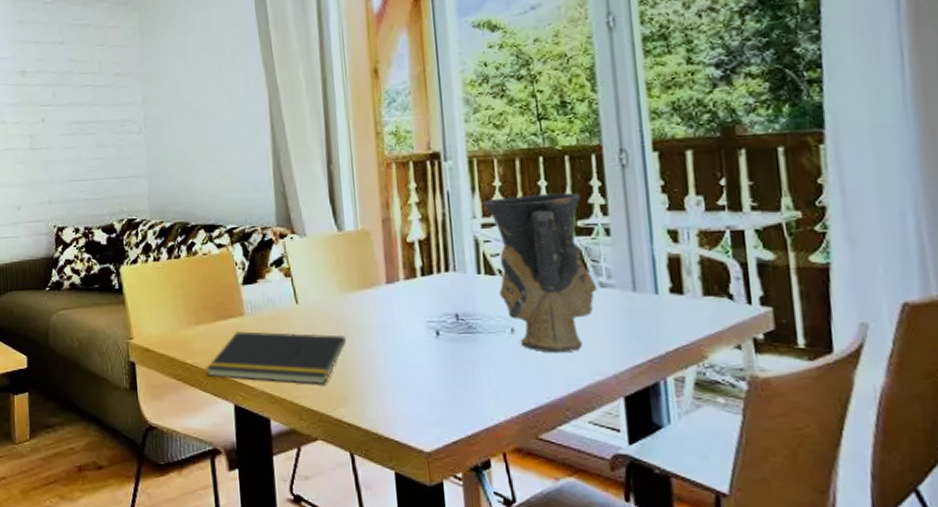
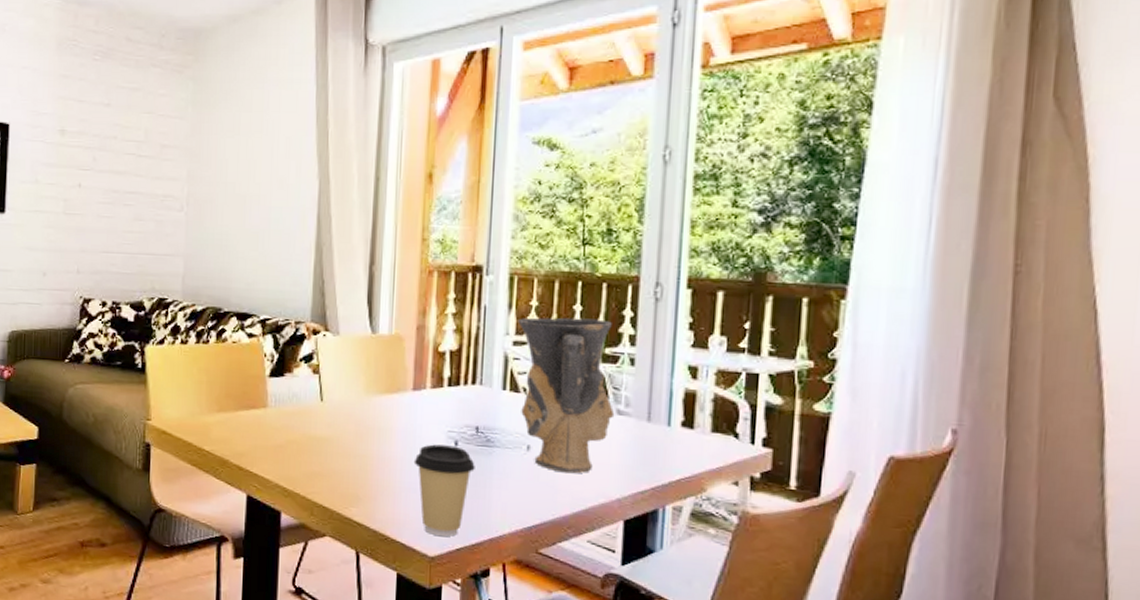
notepad: present [206,331,347,385] -> none [222,423,367,483]
coffee cup: none [396,336,461,431] -> present [413,444,475,537]

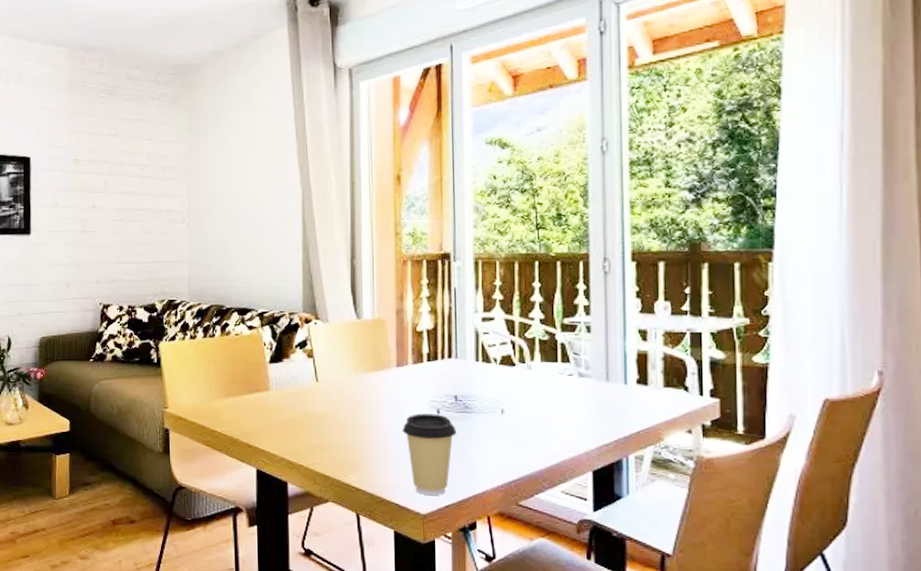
vase: present [518,317,615,474] -> none [485,293,577,432]

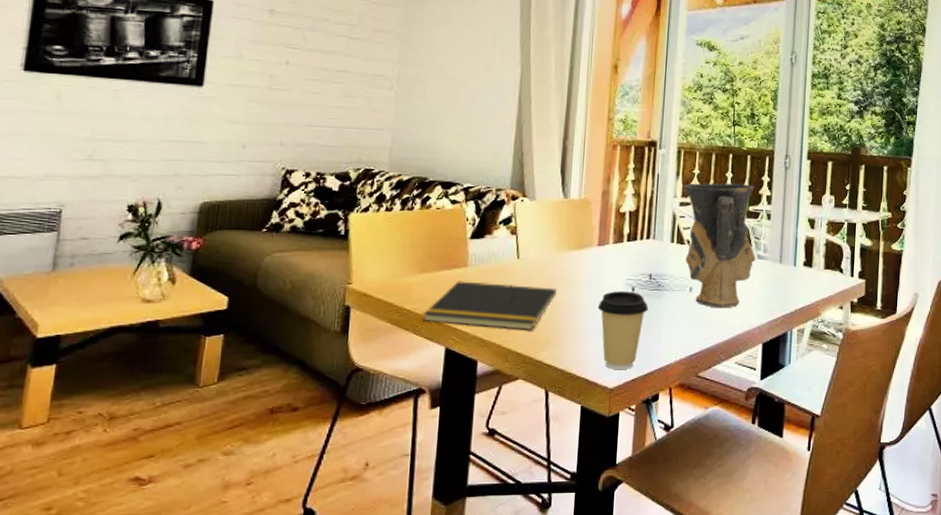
notepad: none [232,404,359,454] -> present [422,281,558,331]
vase: none [485,293,577,432] -> present [684,183,756,308]

